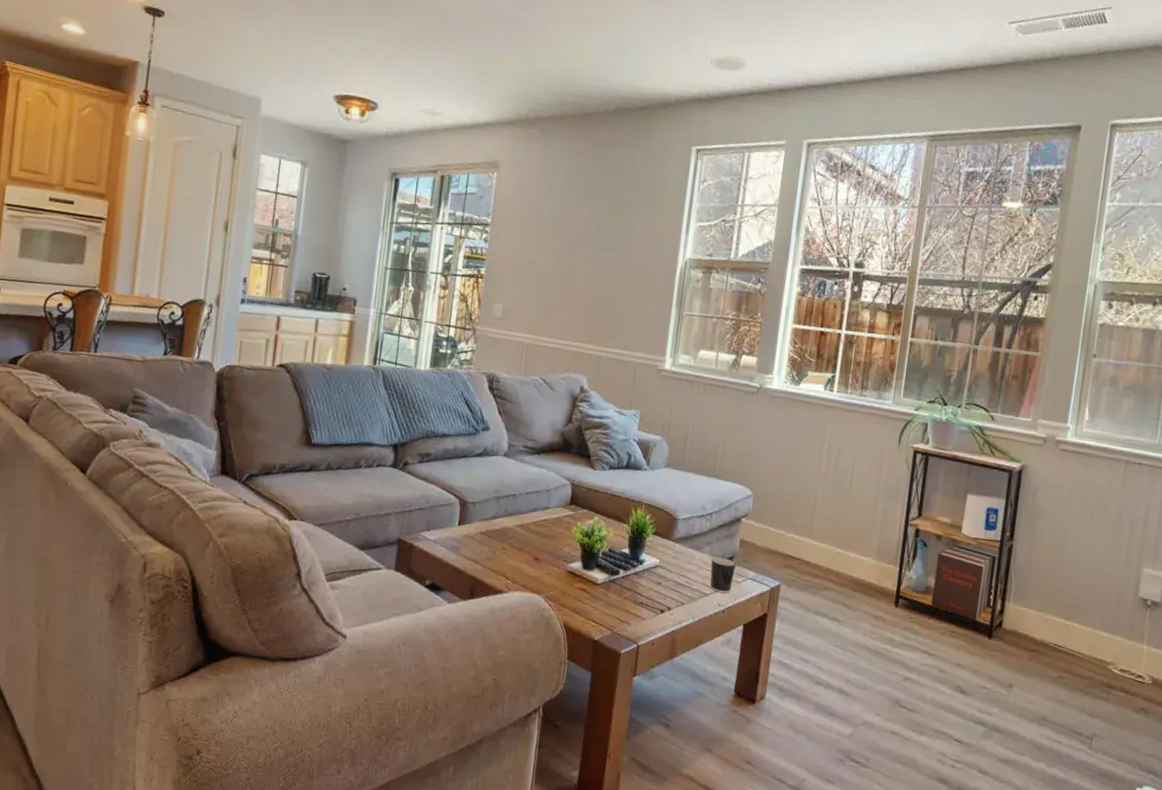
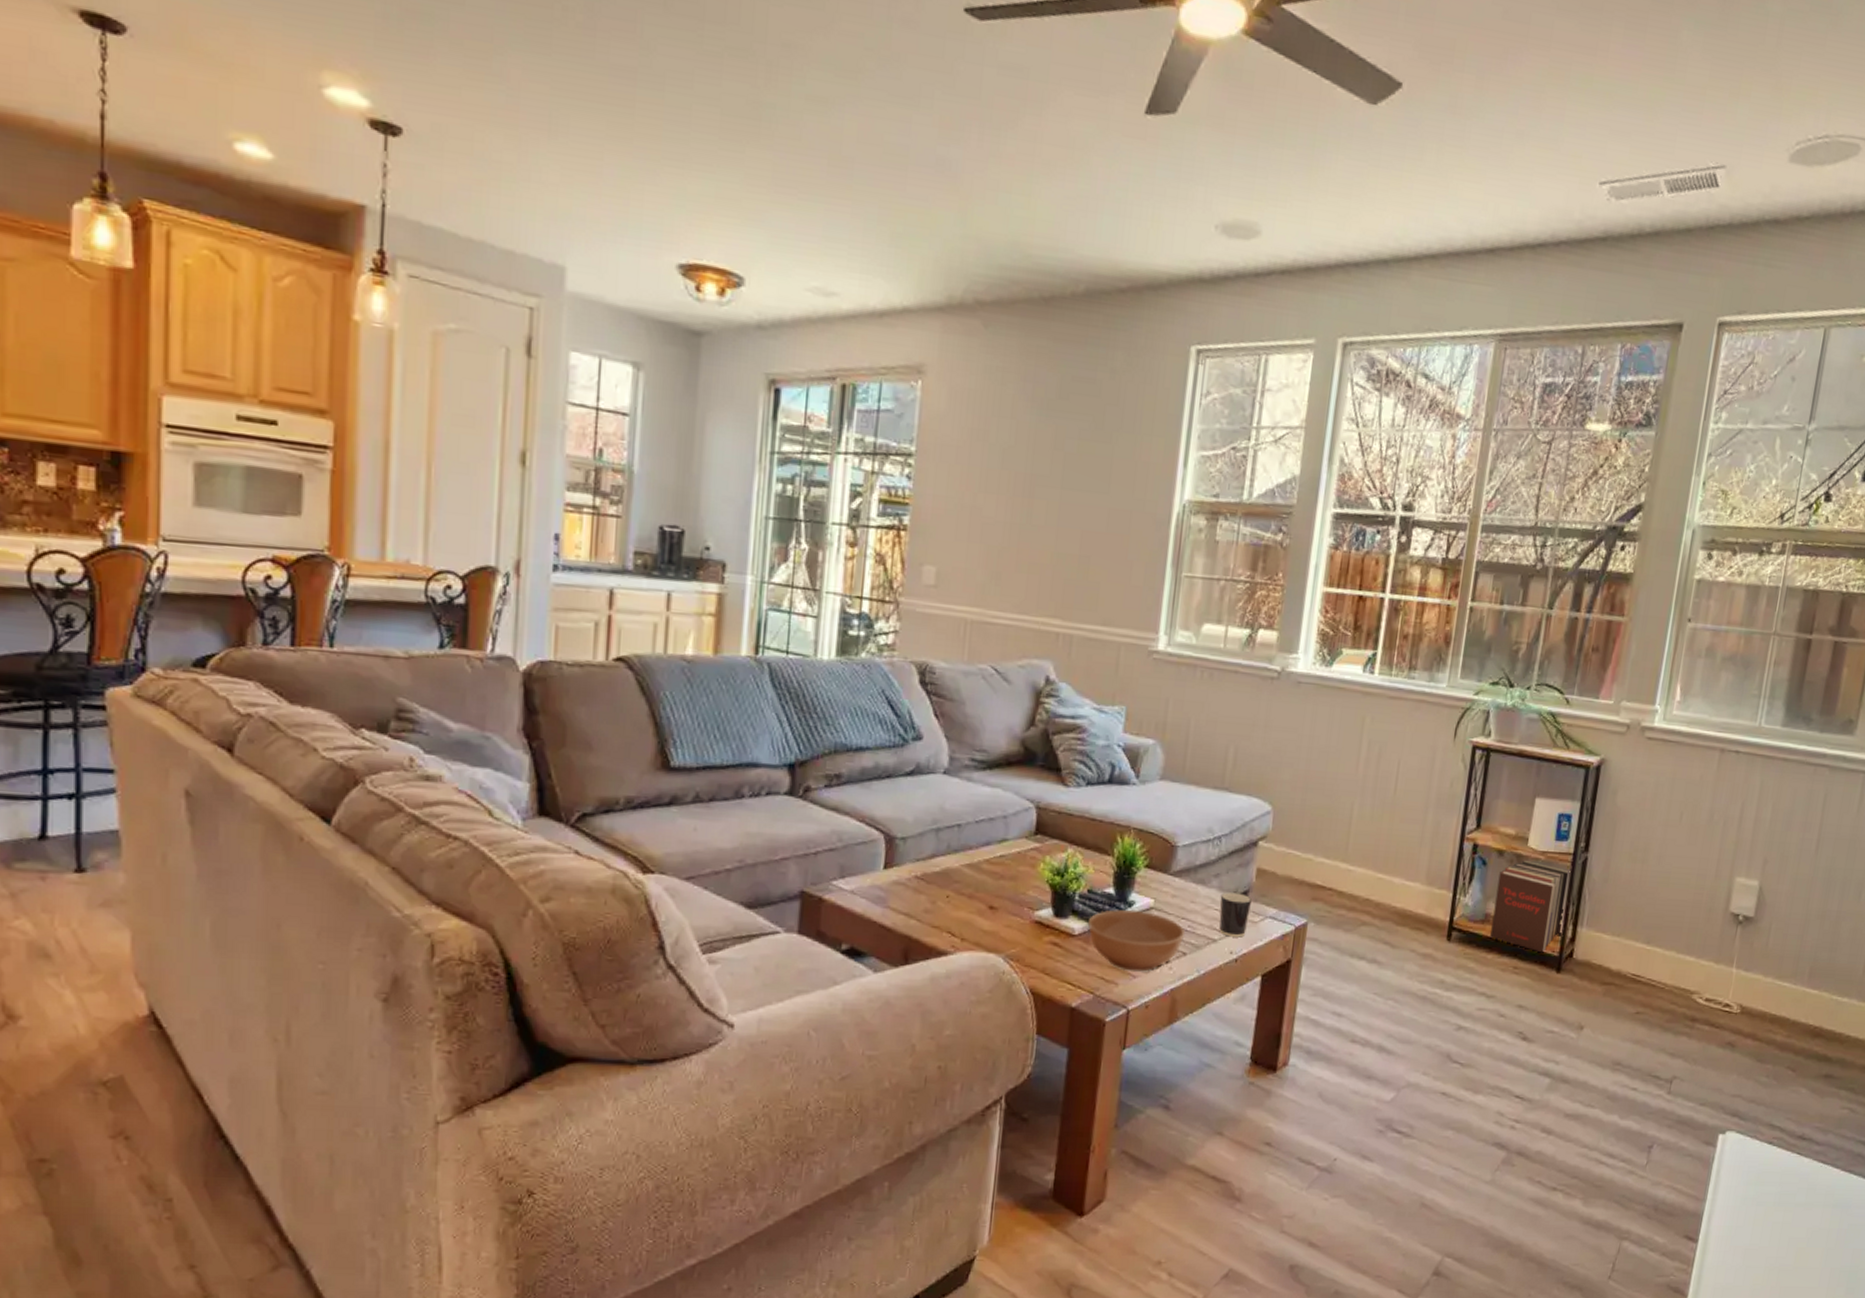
bowl: none [608,566,684,616] -> present [1087,910,1186,972]

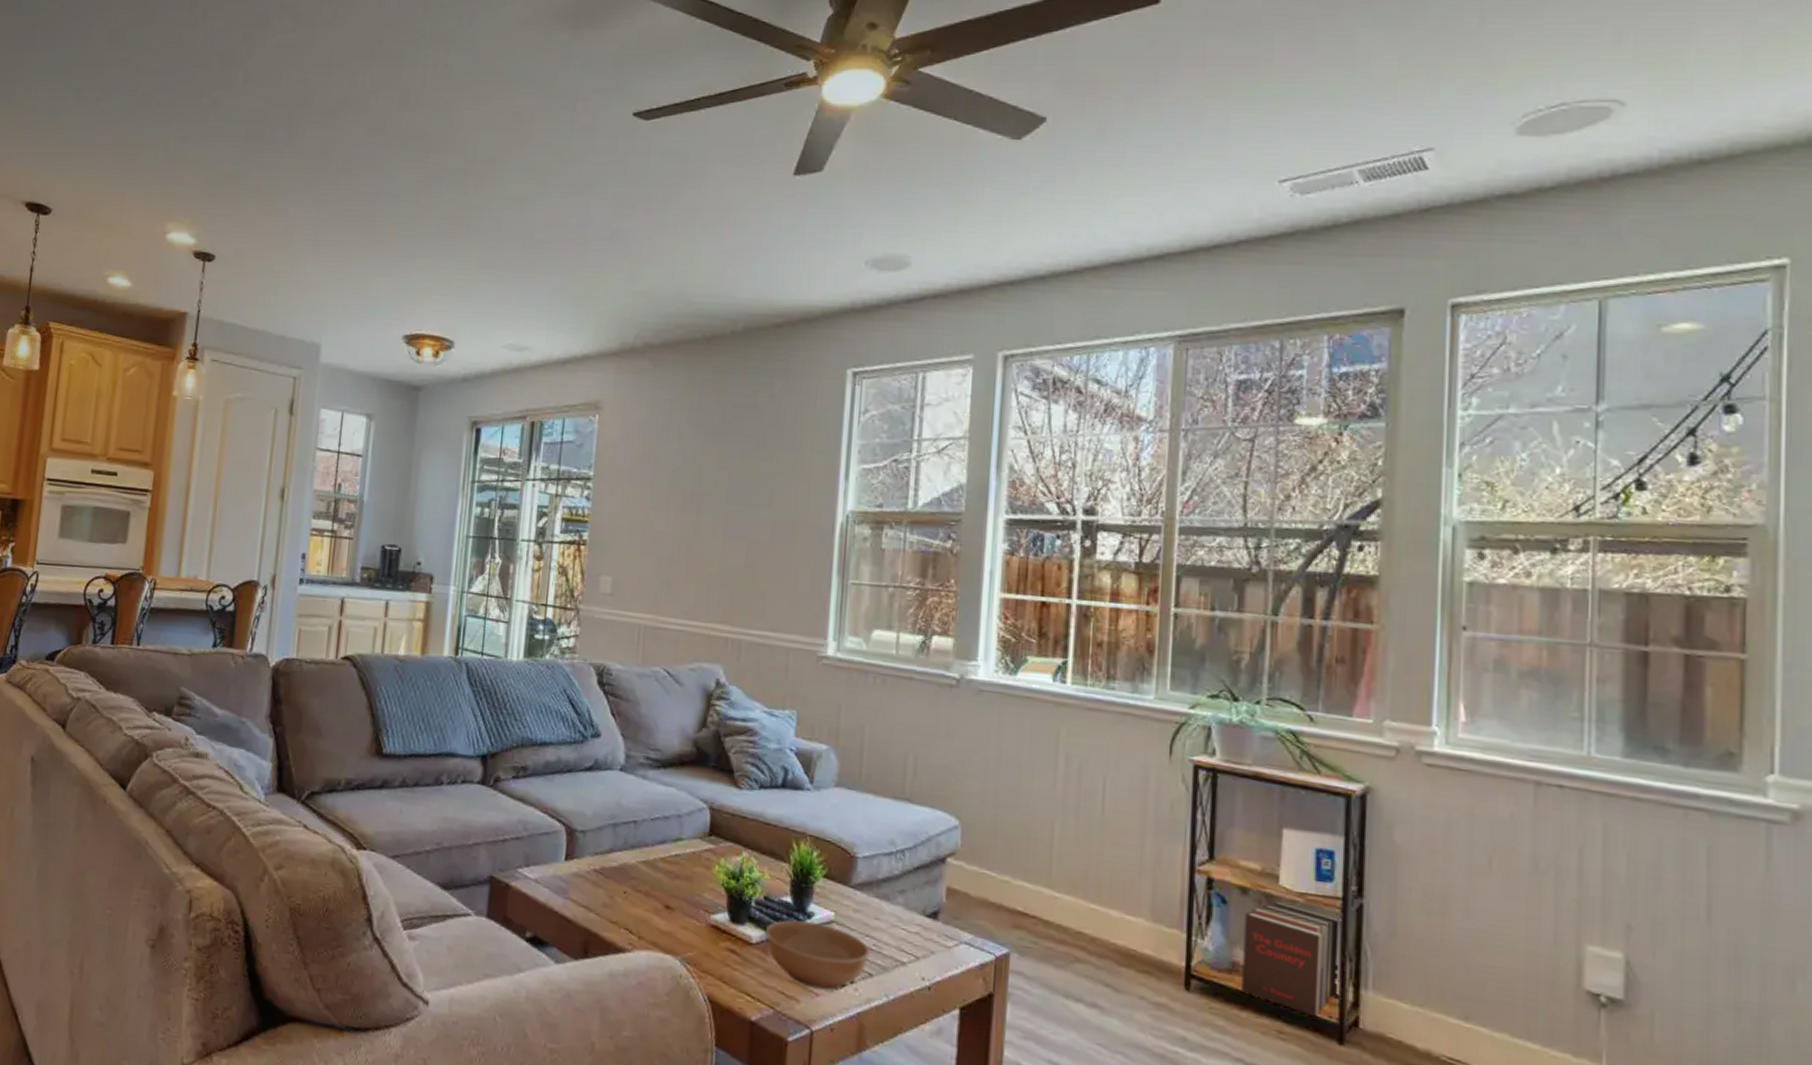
mug: present [1219,892,1253,938] -> none [906,911,944,963]

